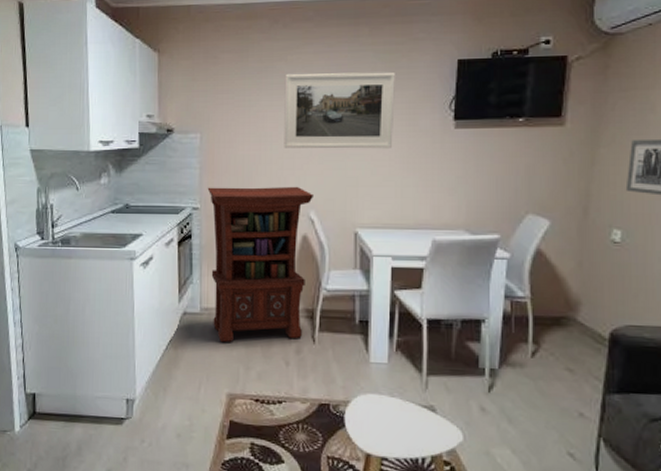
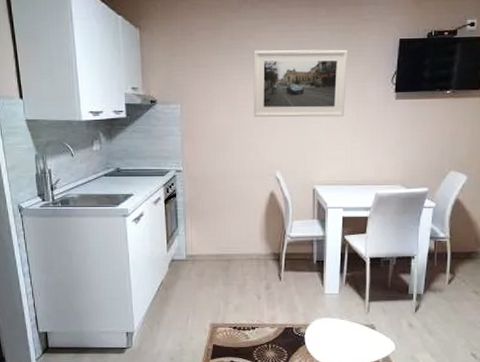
lectern: present [207,186,313,343] -> none [188,150,279,283]

